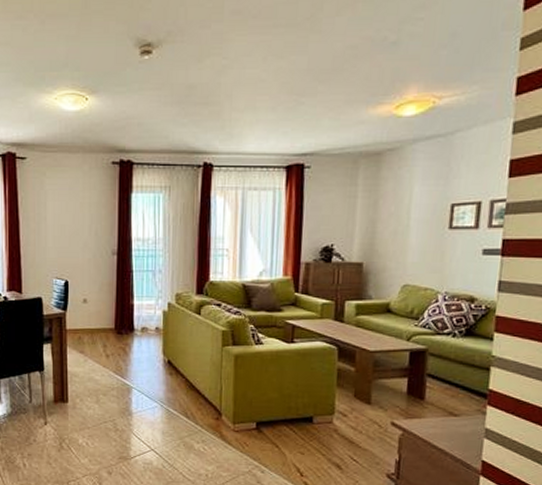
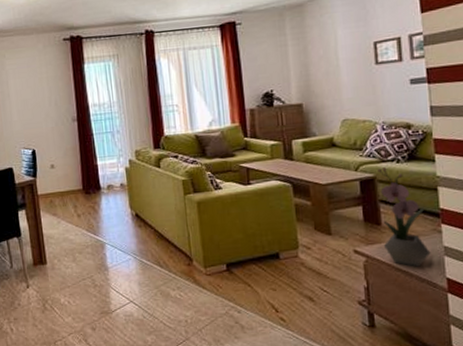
flower arrangement: none [422,340,473,446] -> present [377,167,431,267]

